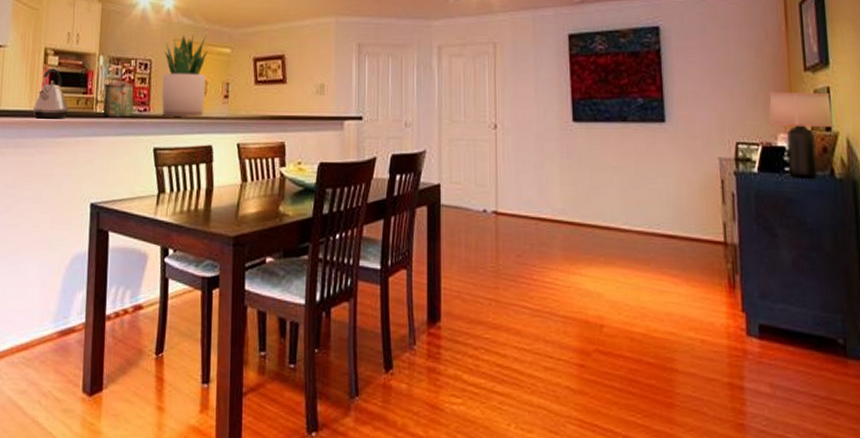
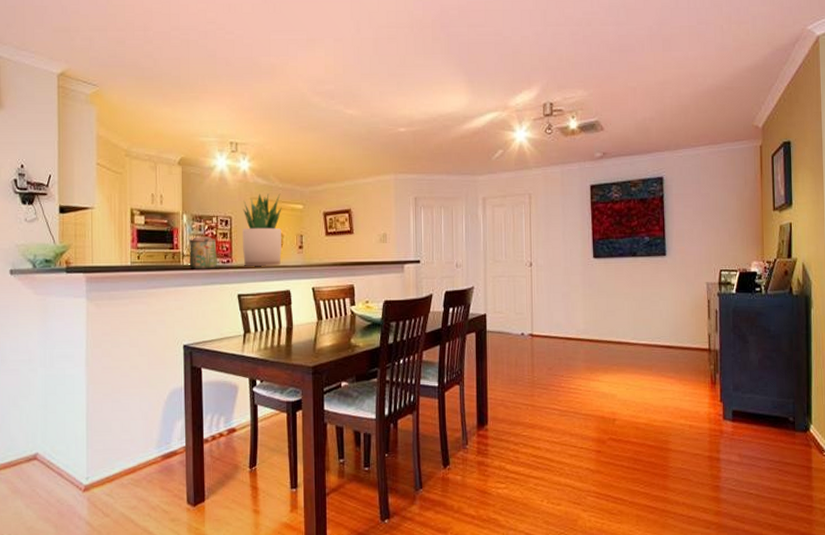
kettle: present [33,69,68,119] -> none [124,227,157,273]
table lamp: present [769,93,834,180] -> none [745,228,794,297]

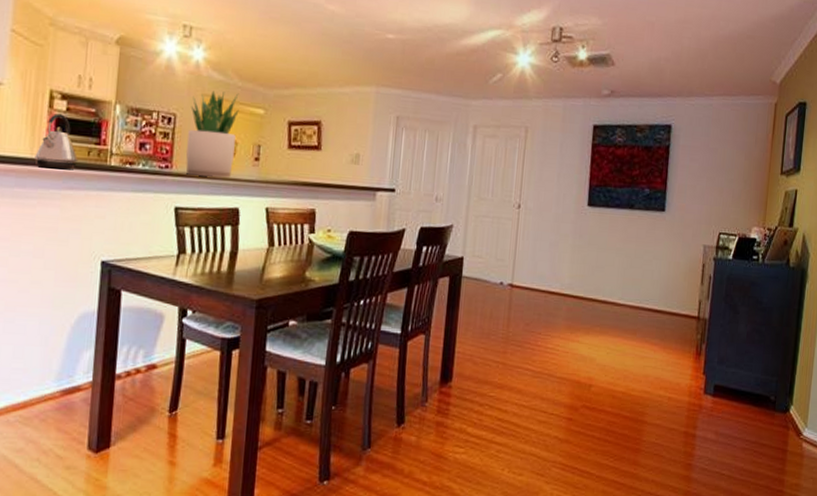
kettle: none [124,227,157,273] -> present [35,114,78,170]
canister: present [189,236,217,269] -> none [118,133,154,174]

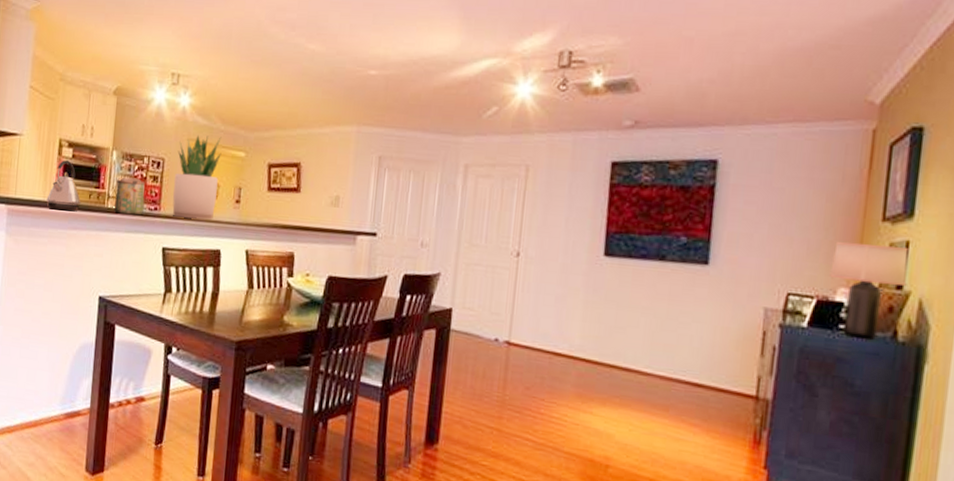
canister: none [118,133,154,174] -> present [114,177,145,216]
table lamp: none [747,191,797,268] -> present [830,242,909,341]

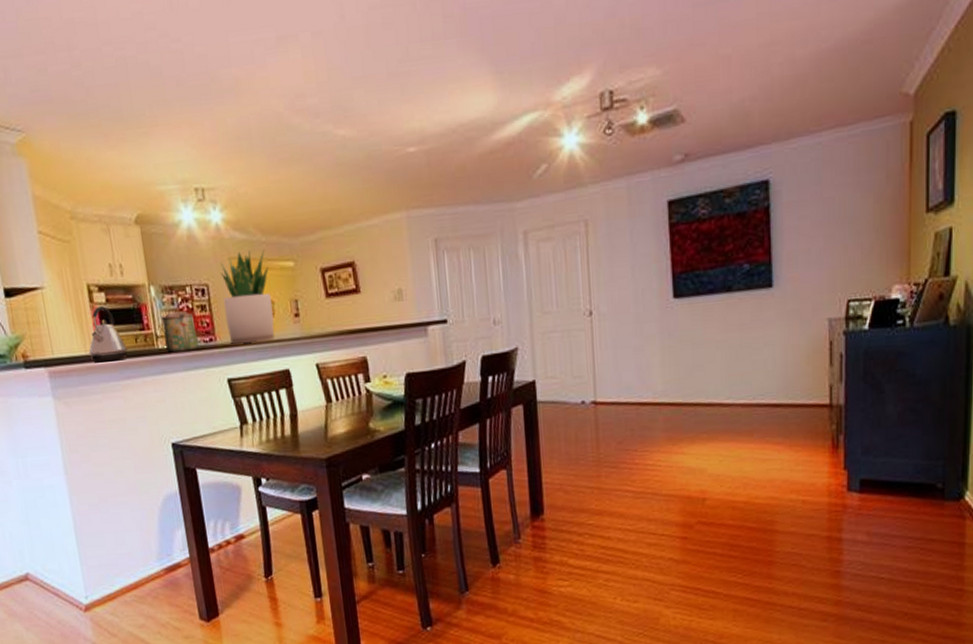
table lamp: present [830,242,909,341] -> none [884,235,953,332]

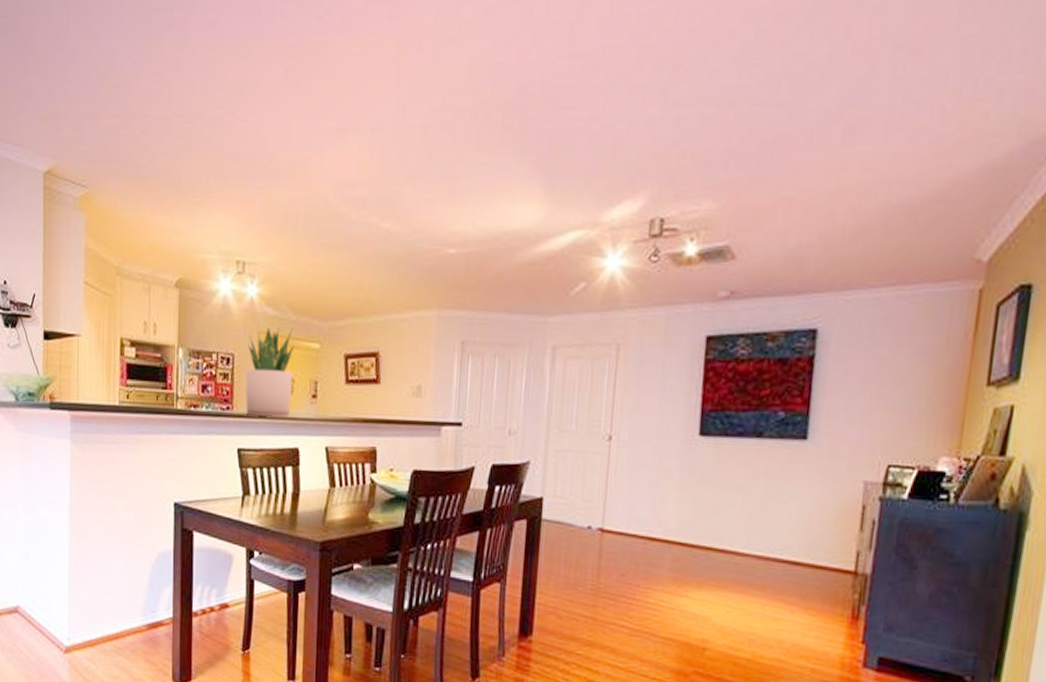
kettle: present [88,306,128,363] -> none [111,361,148,415]
canister: present [161,311,199,353] -> none [184,376,216,416]

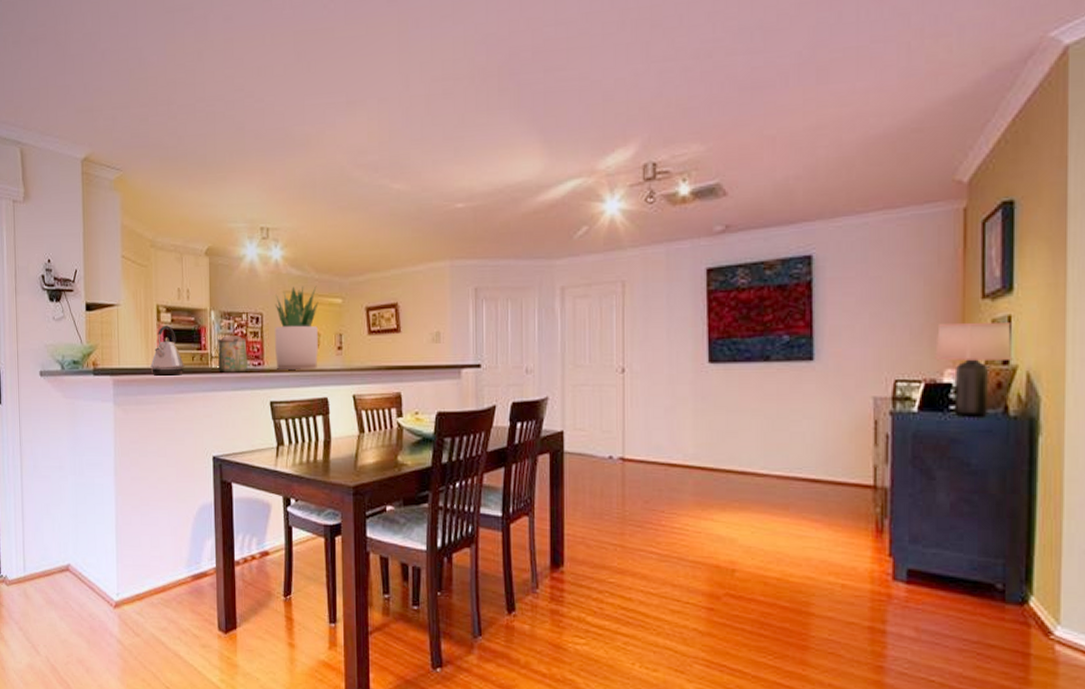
kettle: none [111,361,148,415] -> present [150,326,184,376]
canister: none [184,376,216,416] -> present [218,335,248,373]
table lamp: none [931,410,1013,510] -> present [935,323,1013,419]

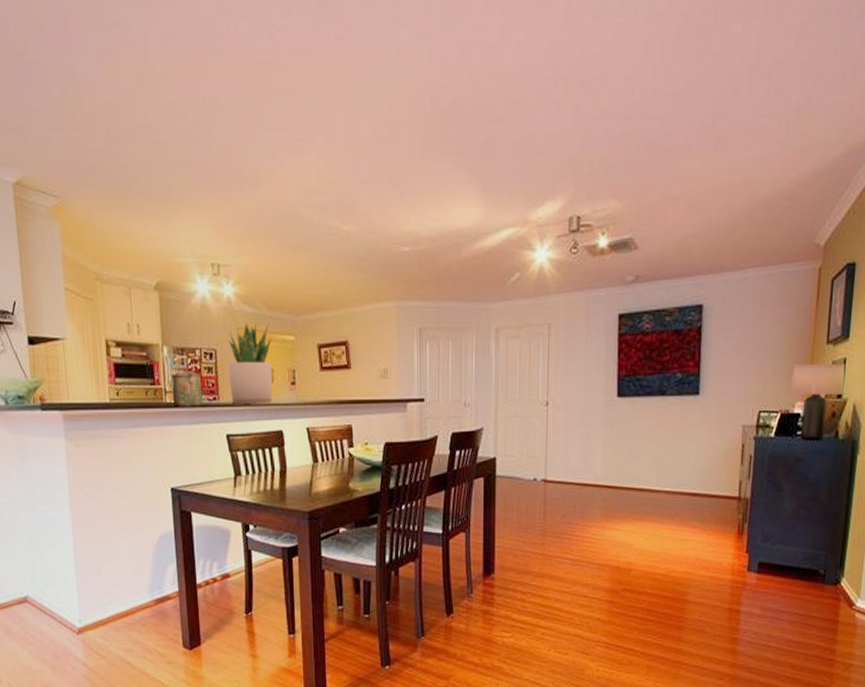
kettle: present [150,326,184,376] -> none [102,361,138,411]

